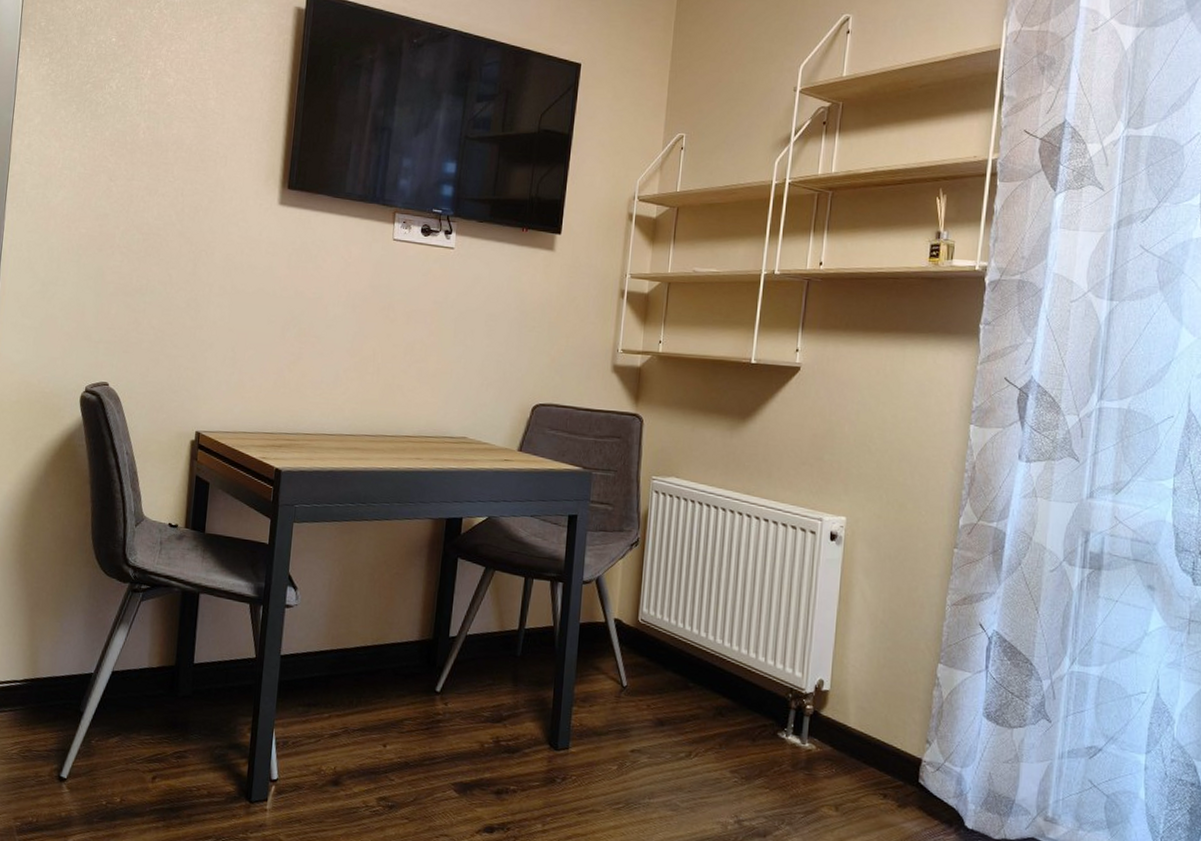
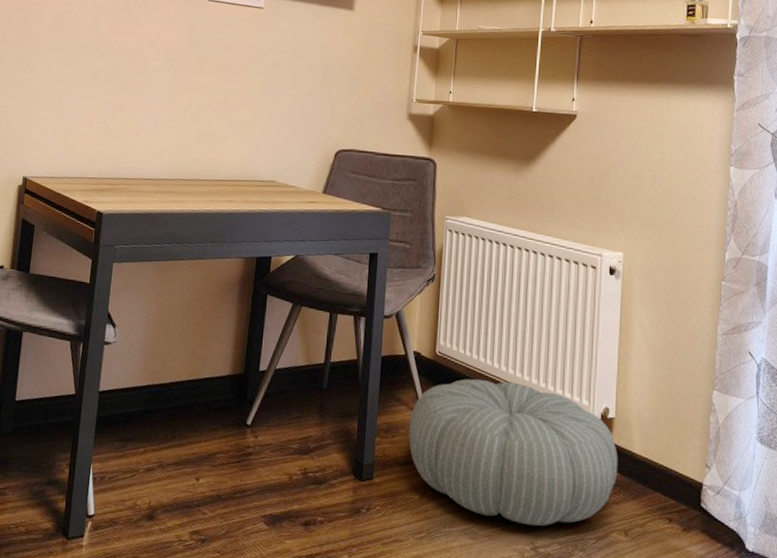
pouf: none [608,648,832,800] -> present [409,379,618,527]

